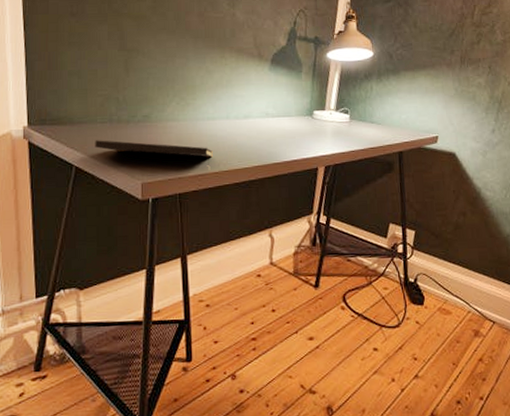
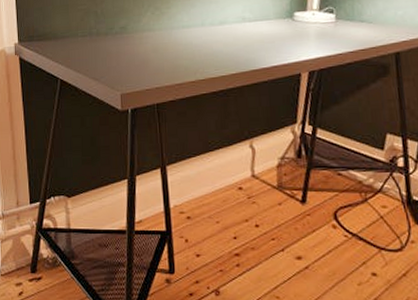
notepad: present [95,140,213,165] -> none [77,53,189,74]

